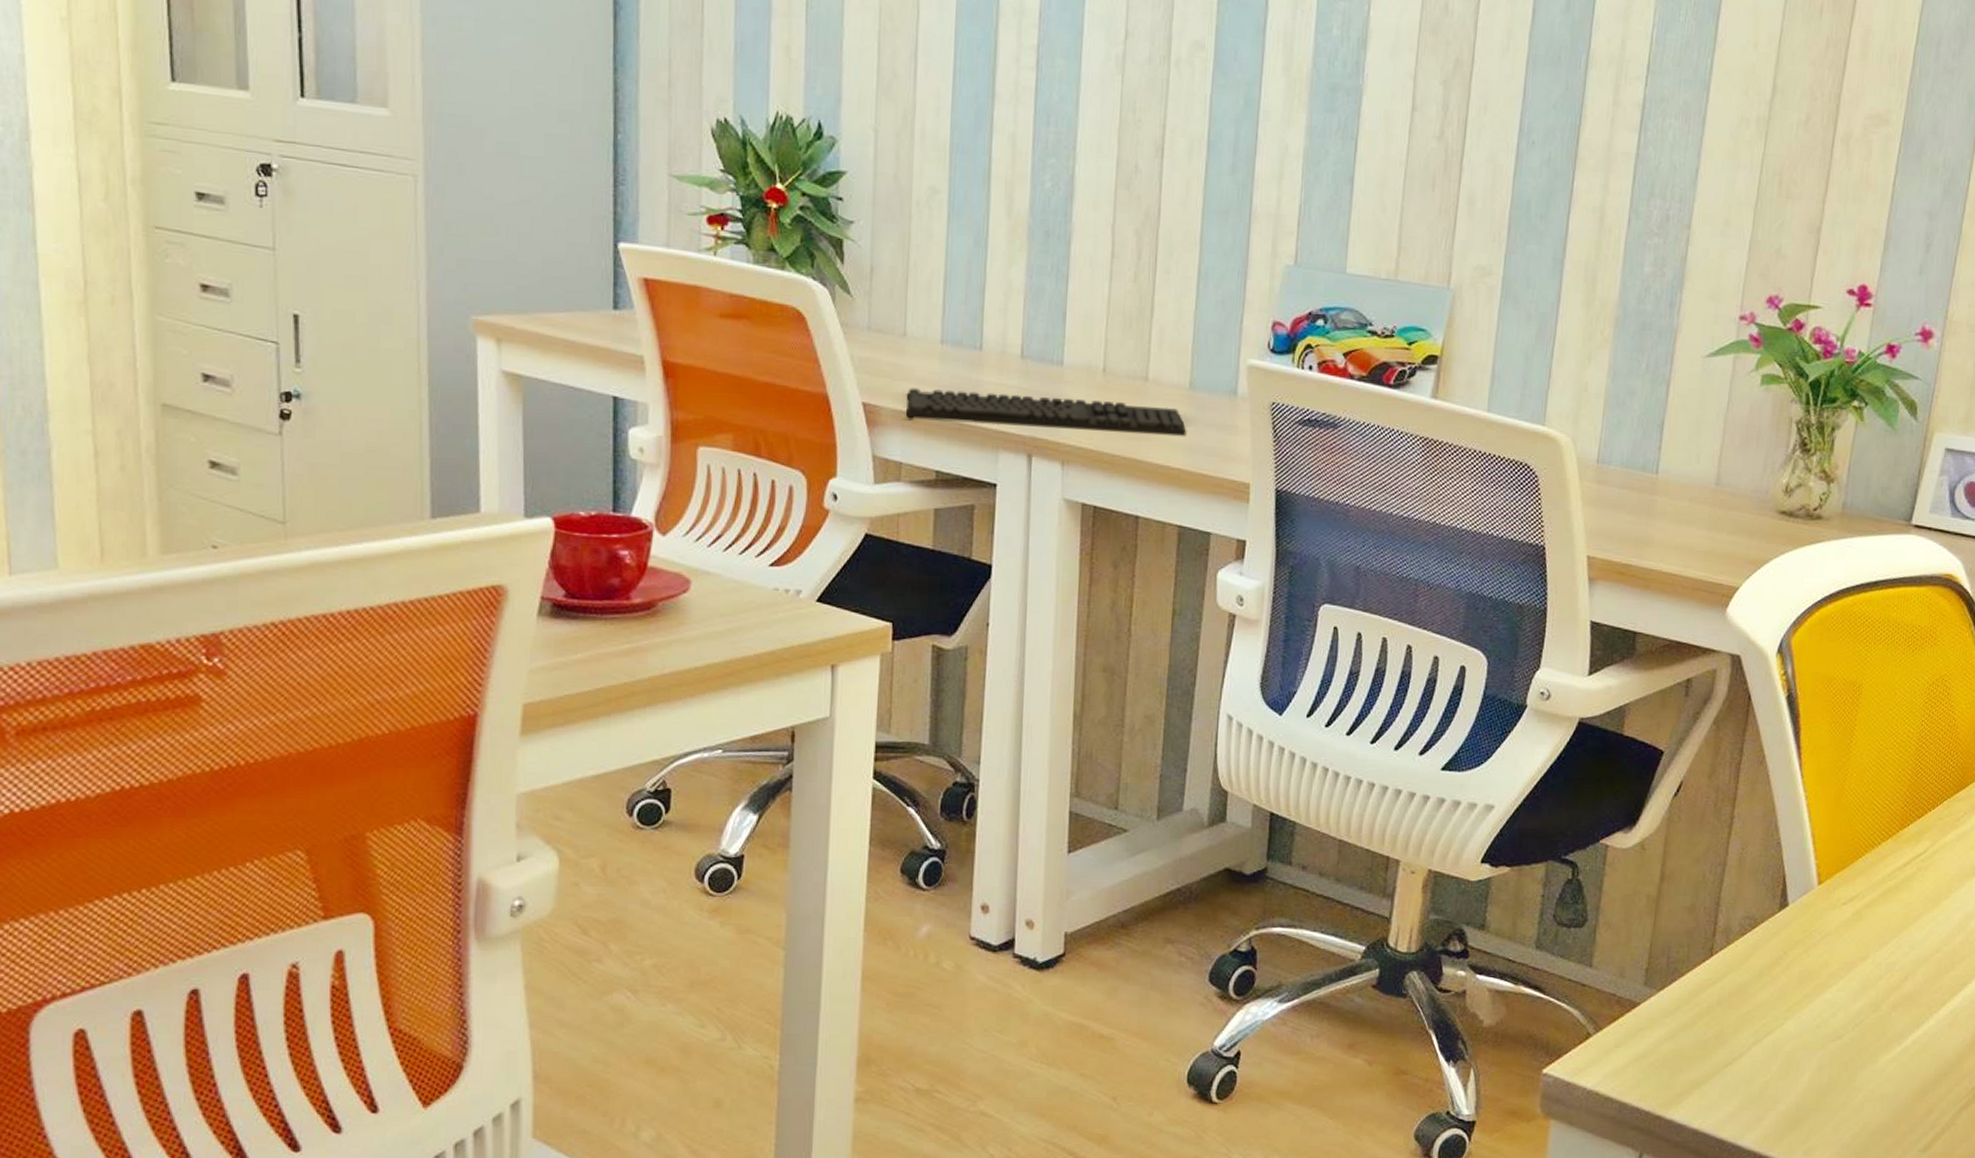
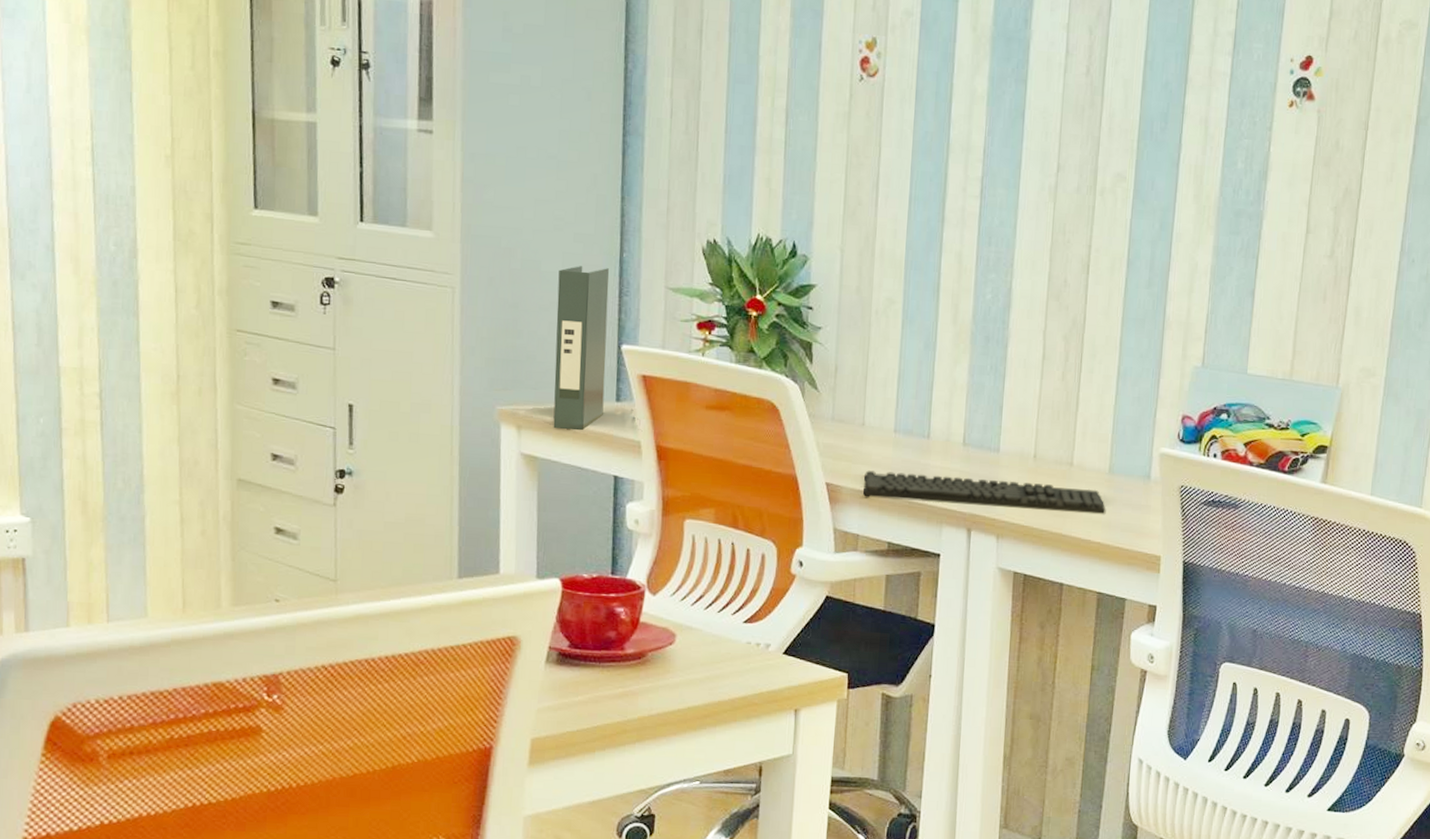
binder: none [539,149,602,344] -> present [553,266,609,431]

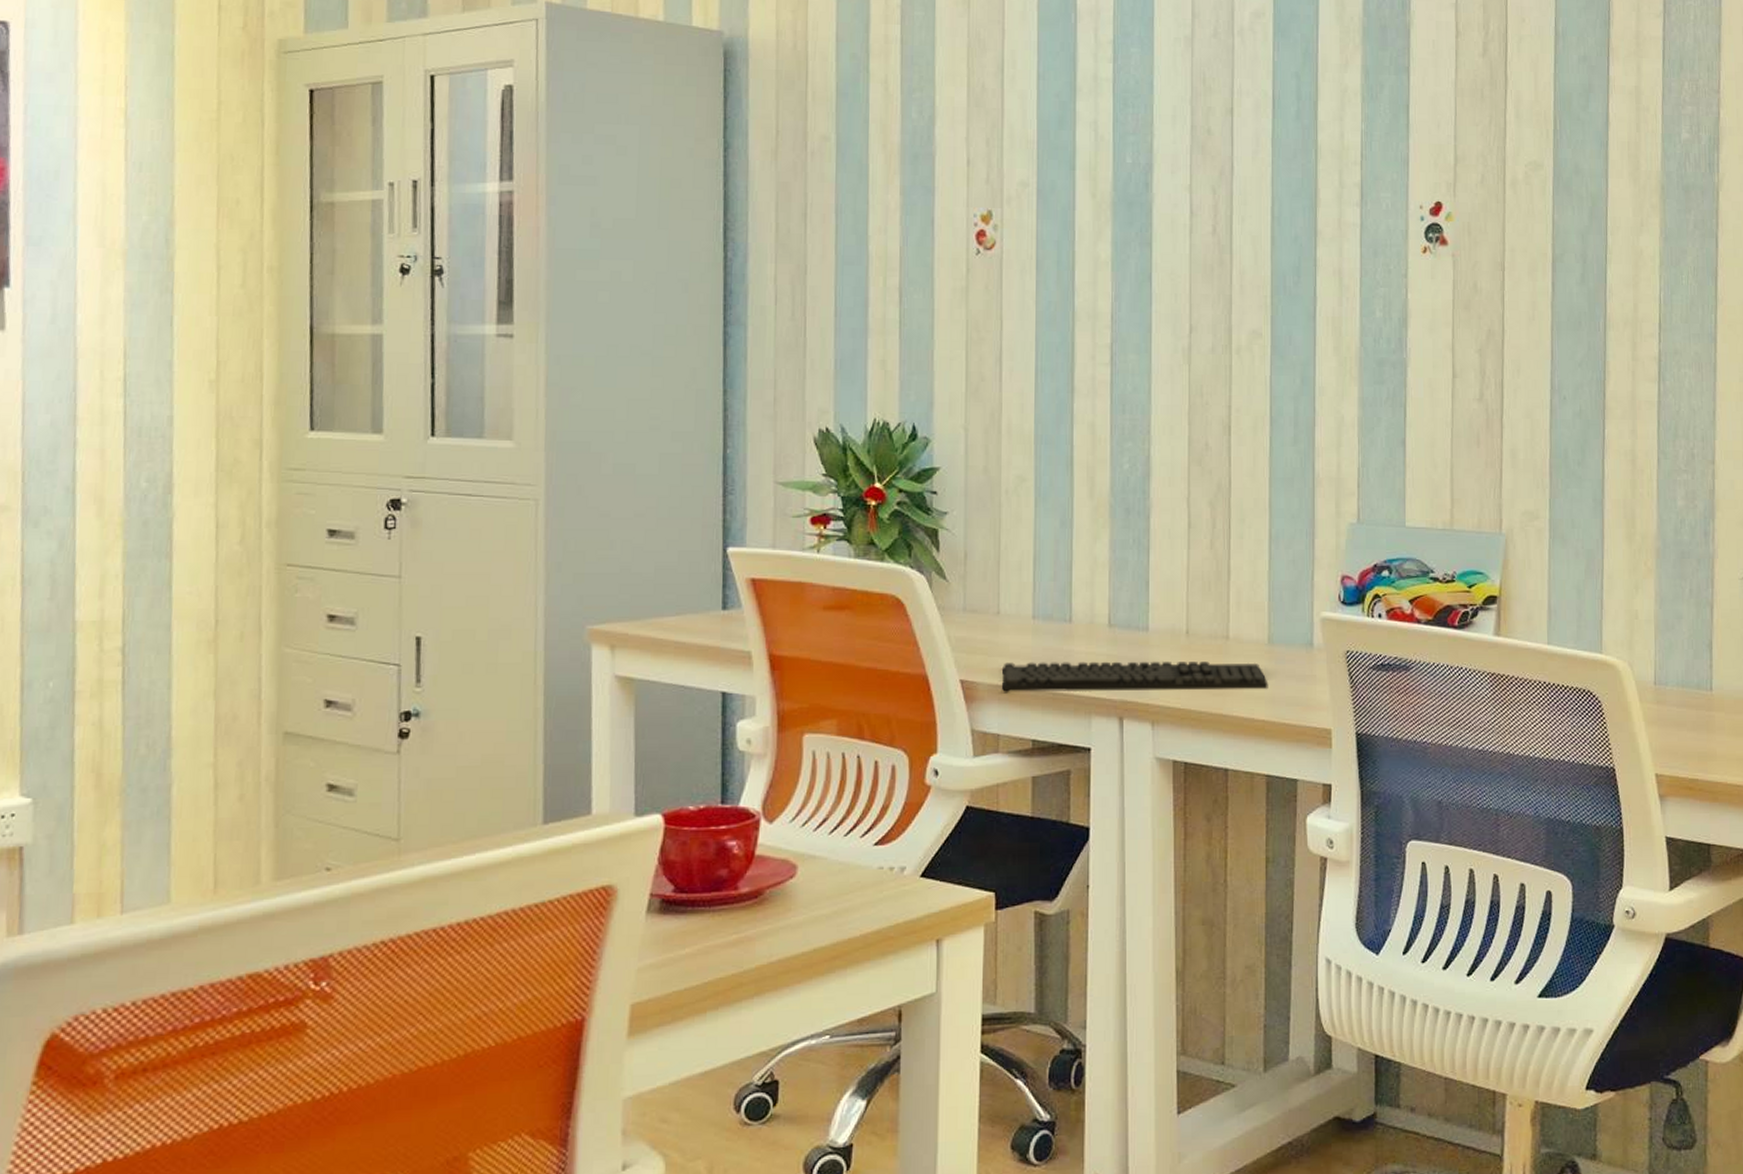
binder: present [553,266,609,431] -> none [651,466,712,646]

